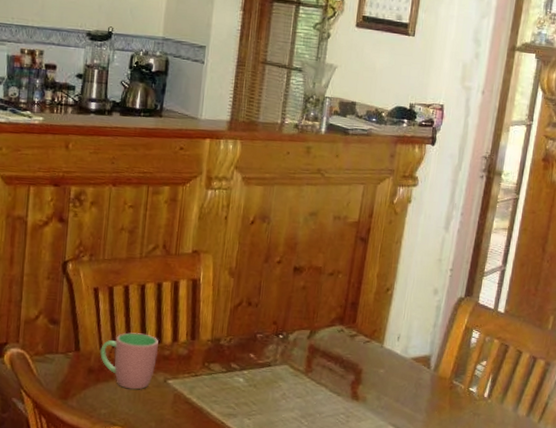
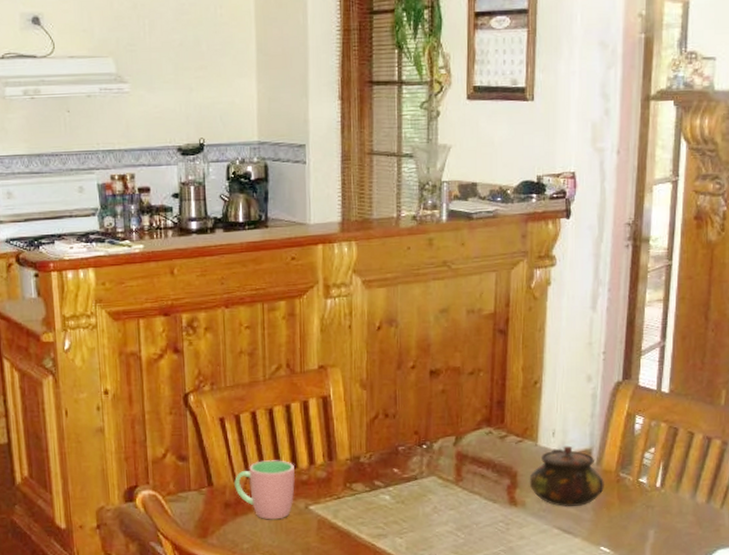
teapot: none [371,350,439,407] -> present [529,445,605,507]

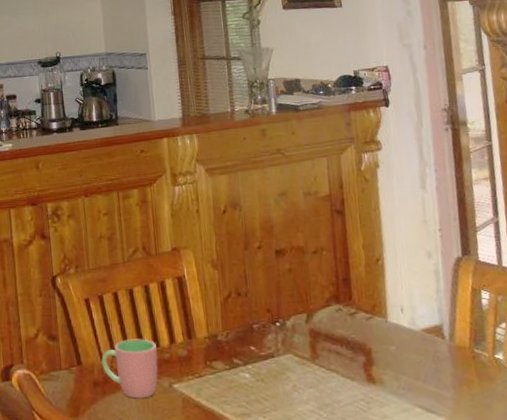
teapot: present [529,445,605,507] -> none [384,321,462,384]

